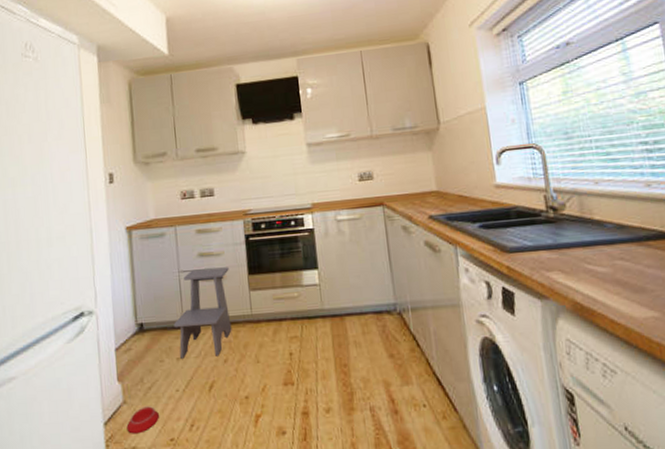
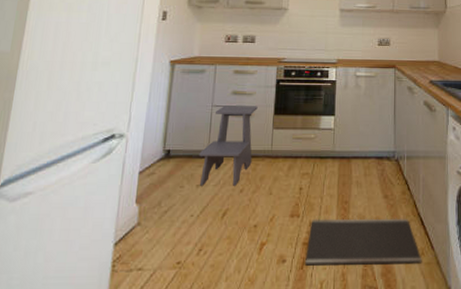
pet bowl: present [126,406,159,434] -> none [136,229,170,256]
door mat: none [307,379,445,437] -> present [305,218,422,266]

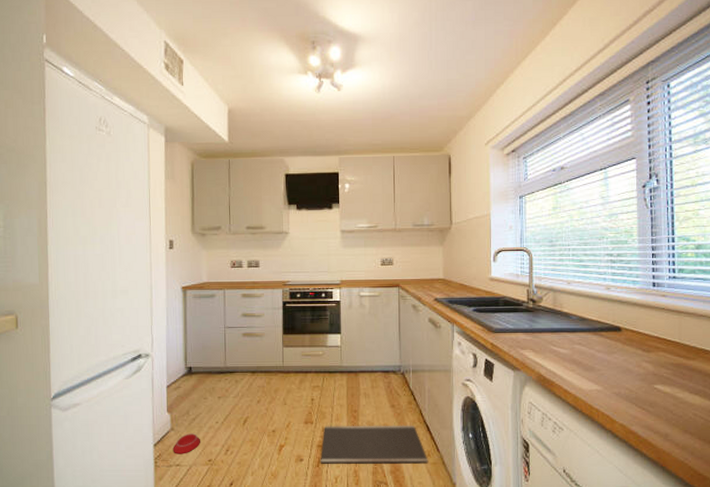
pet bowl: none [136,229,170,256] -> present [173,433,200,454]
step stool: present [199,105,258,186] -> none [217,326,267,398]

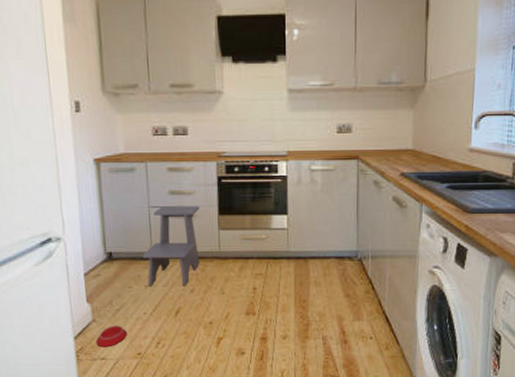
step stool: none [217,326,267,398] -> present [142,206,200,286]
door mat: present [321,425,429,464] -> none [264,316,387,357]

